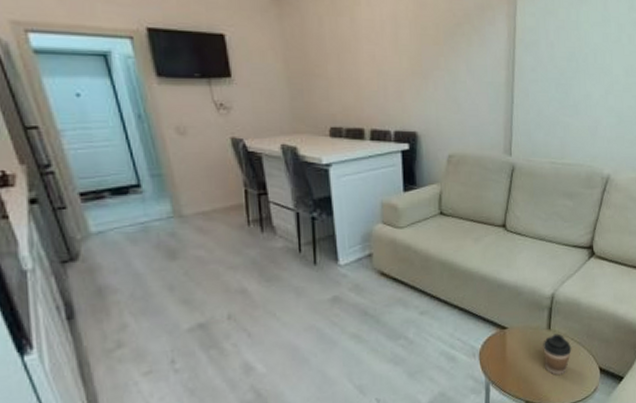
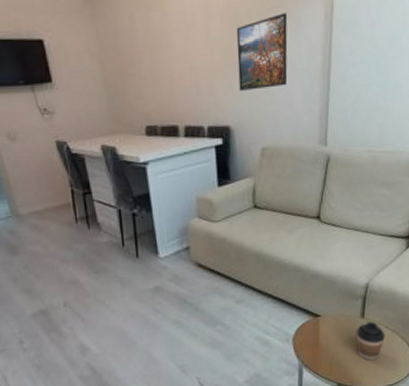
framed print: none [424,29,474,99] -> present [236,13,288,91]

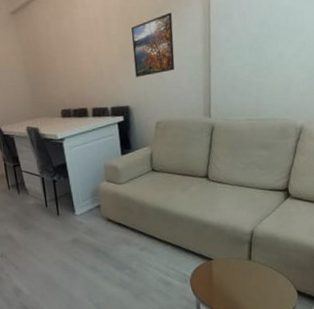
coffee cup: present [356,321,386,361] -> none [244,263,271,297]

